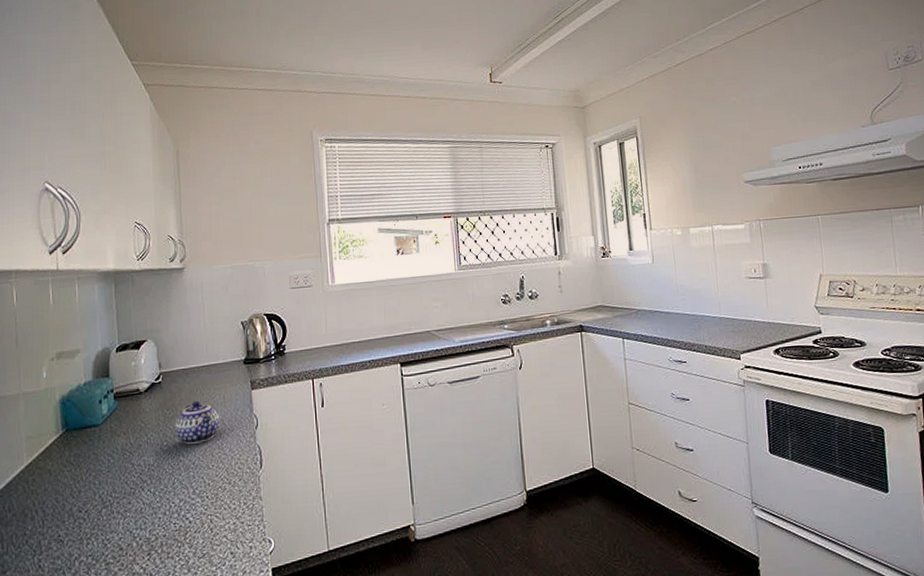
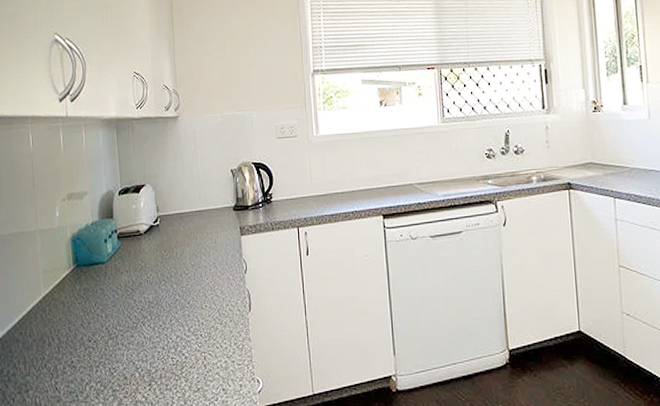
teapot: present [174,400,220,445] -> none [171,244,212,286]

